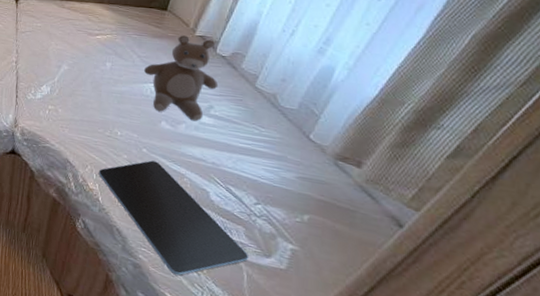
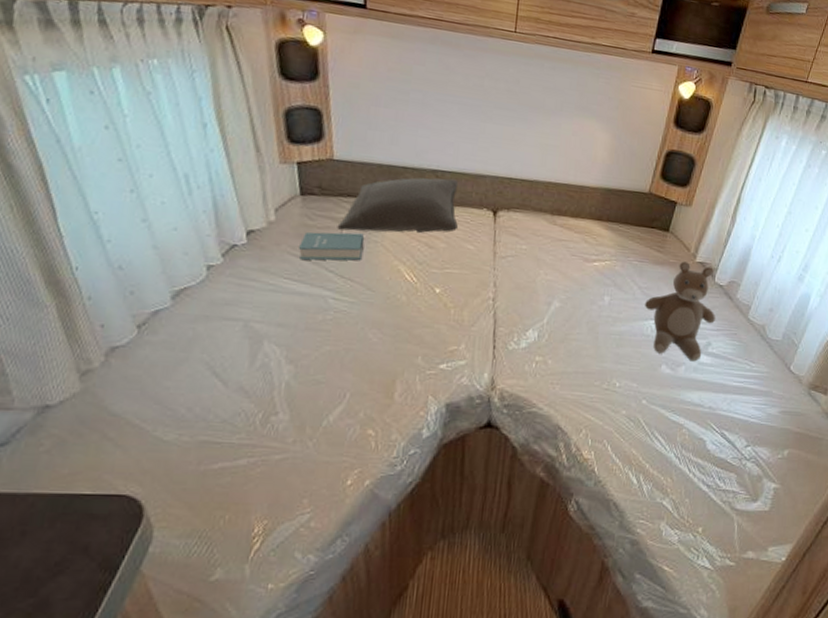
tablet: present [98,160,249,276] -> none [594,413,740,543]

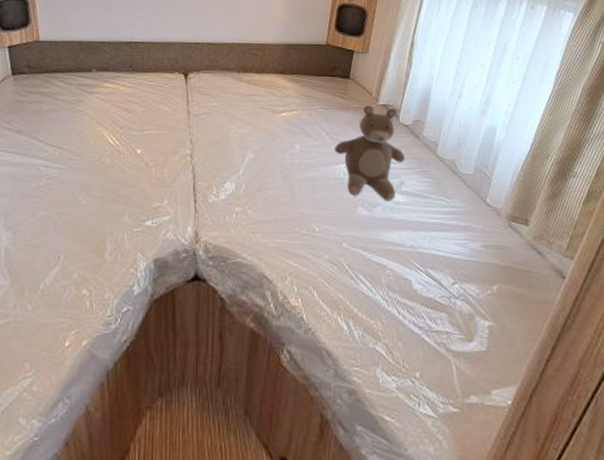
book: present [299,232,365,261] -> none [12,104,70,134]
pillow: present [337,177,458,233] -> none [45,48,153,103]

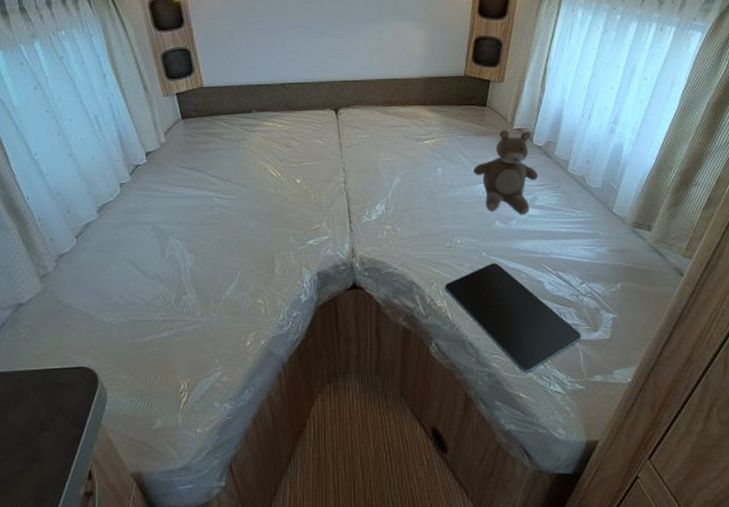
tablet: none [299,256,455,391] -> present [444,263,582,373]

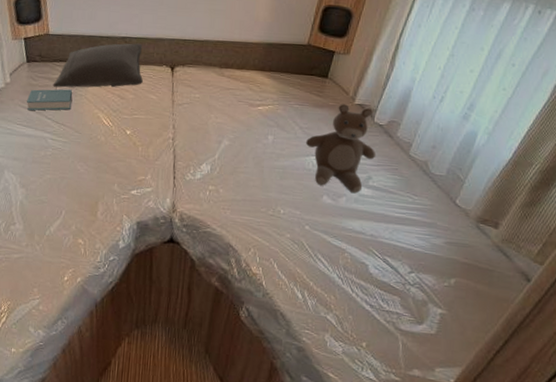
book: none [186,143,236,171] -> present [27,89,73,111]
pillow: none [213,89,308,142] -> present [53,43,143,88]
tablet: present [444,263,582,373] -> none [261,237,404,354]

